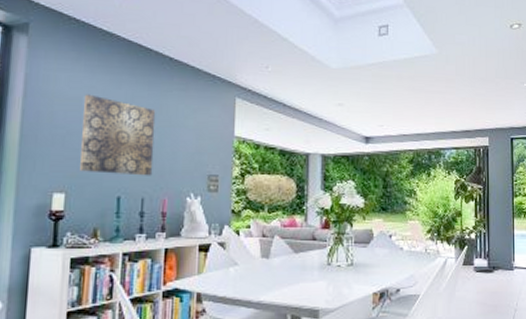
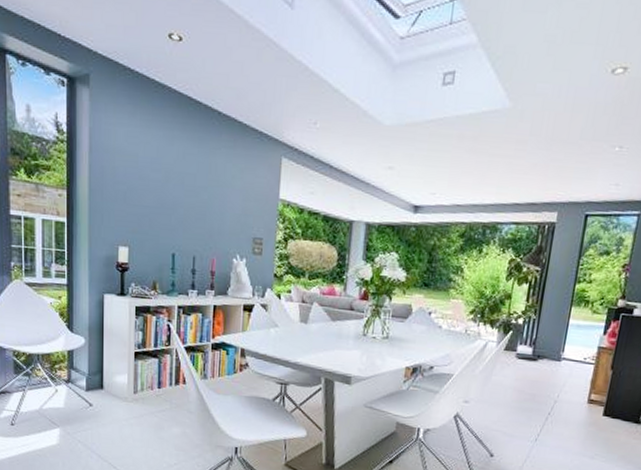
wall art: present [80,94,156,176] -> none [140,150,206,236]

